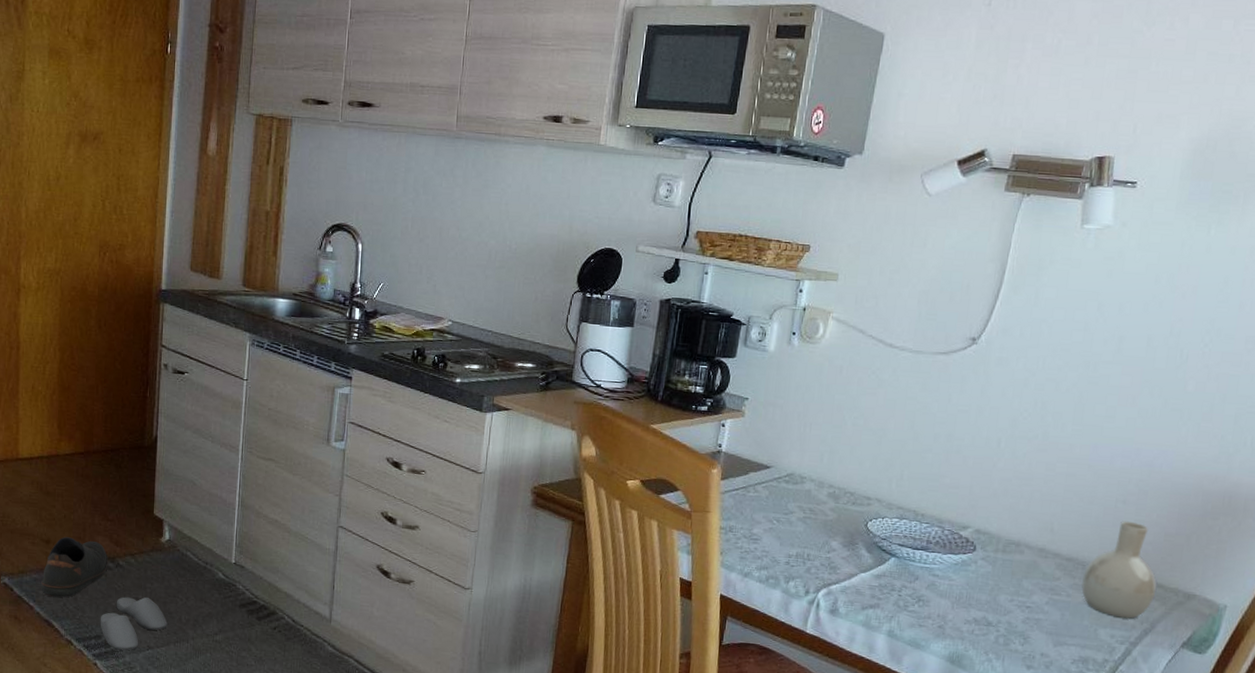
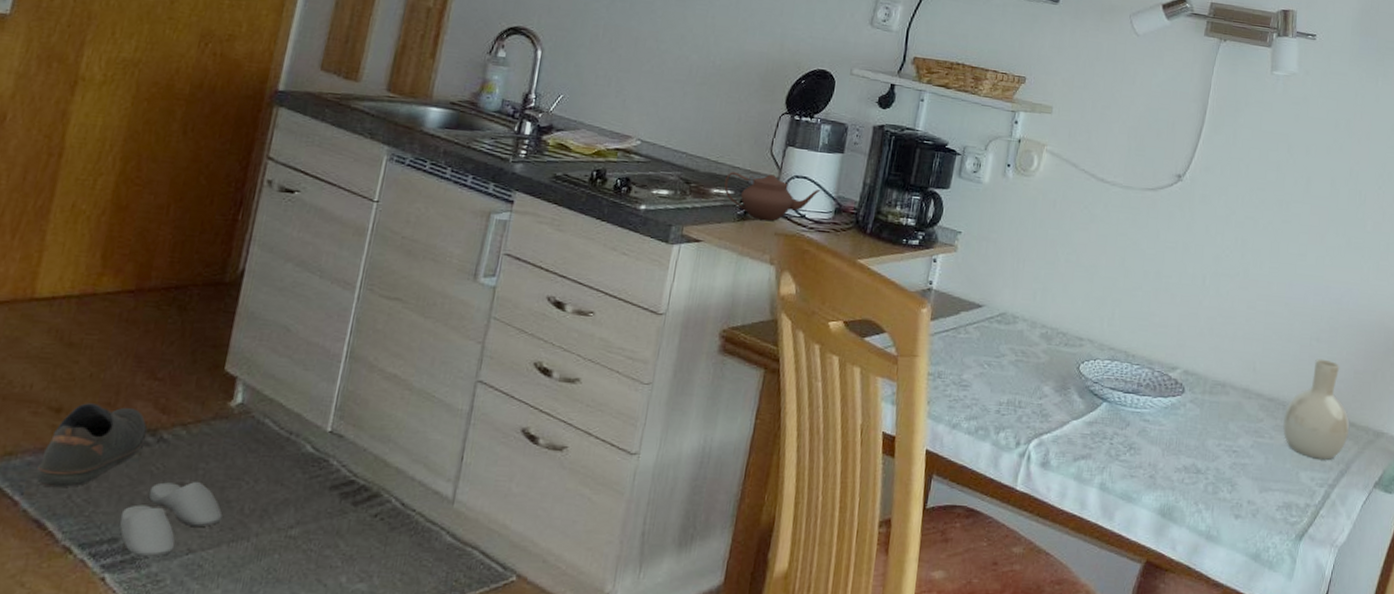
teapot: none [527,347,614,391] -> present [724,172,821,221]

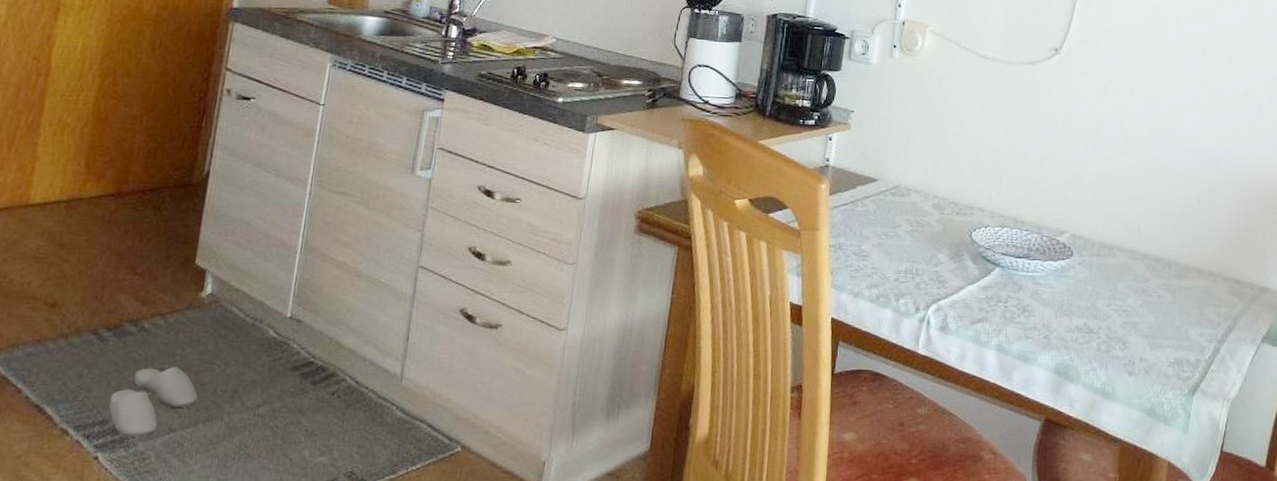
shoe: present [36,403,148,487] -> none [35,297,131,375]
teapot: present [724,172,821,221] -> none [633,63,722,108]
vase: present [1282,359,1350,460] -> none [1169,219,1235,316]

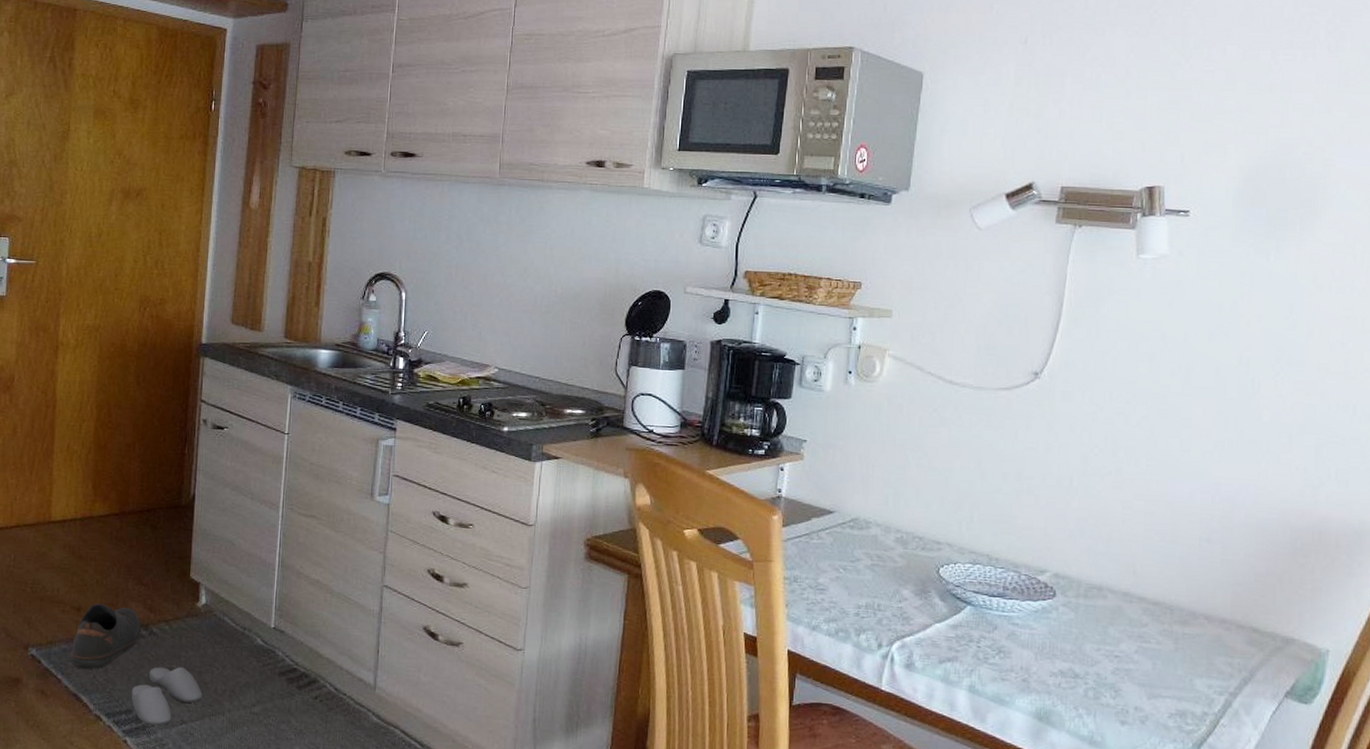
shoe: none [35,297,131,375] -> present [70,603,142,669]

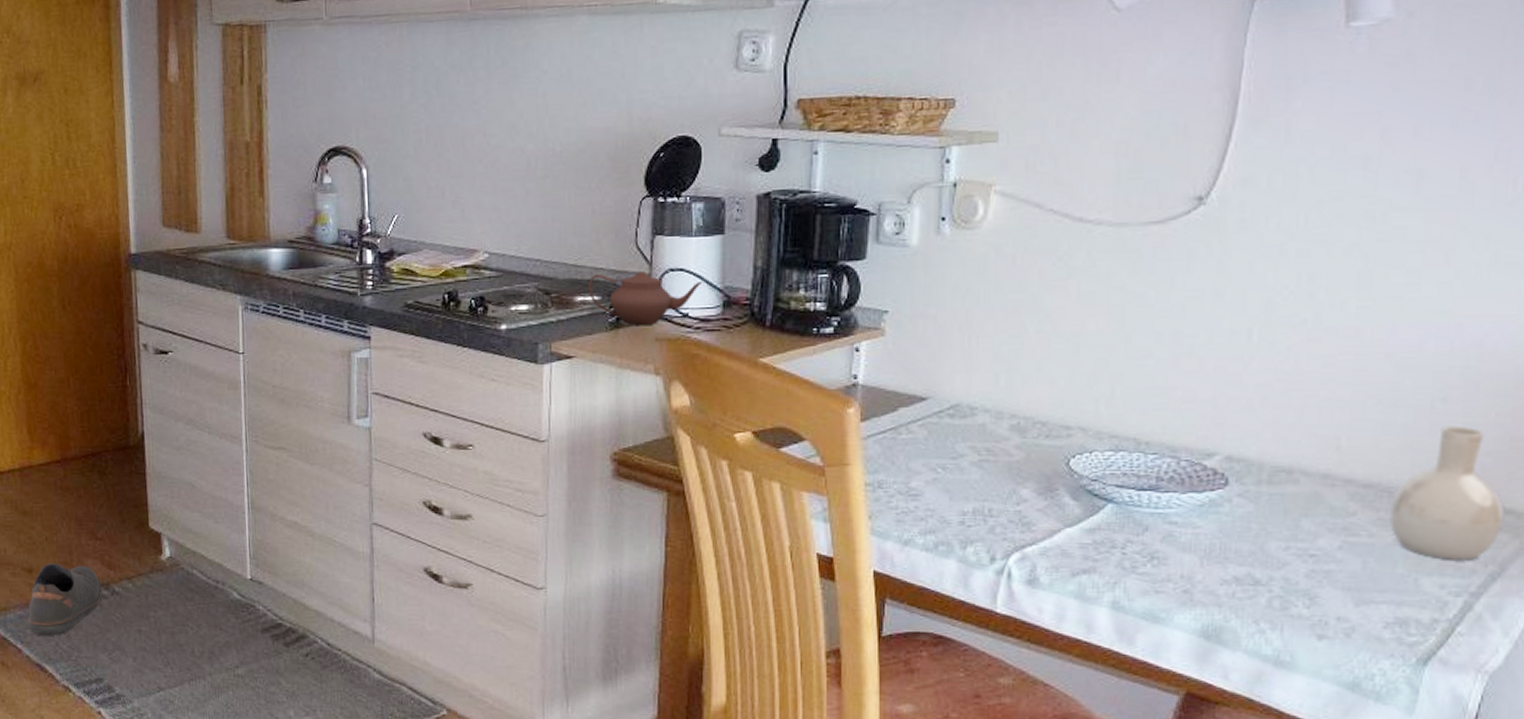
slippers: present [131,666,203,726] -> none [99,628,179,695]
teapot: none [576,393,666,437] -> present [589,271,703,325]
vase: none [1171,560,1252,667] -> present [1388,426,1505,560]

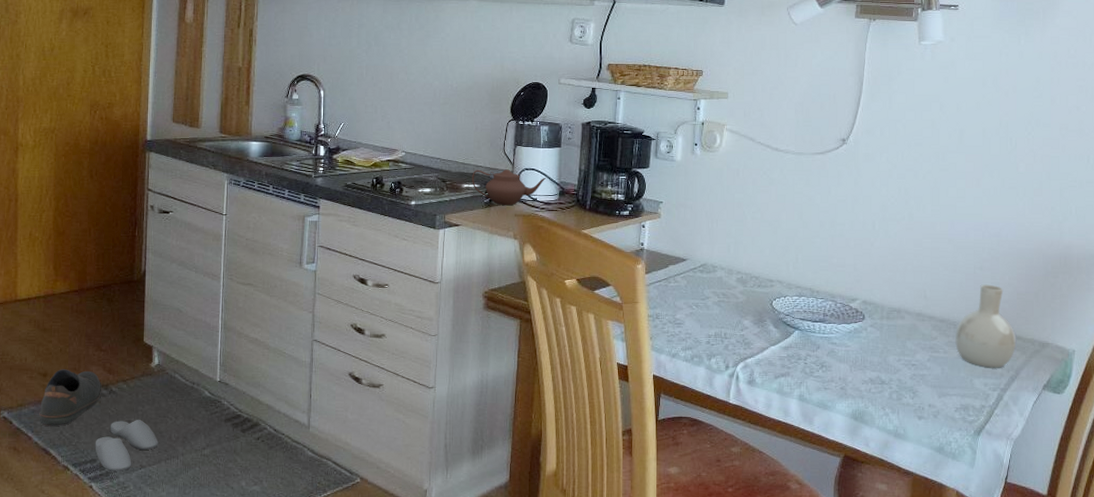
slippers: none [99,628,179,695] -> present [95,419,158,472]

